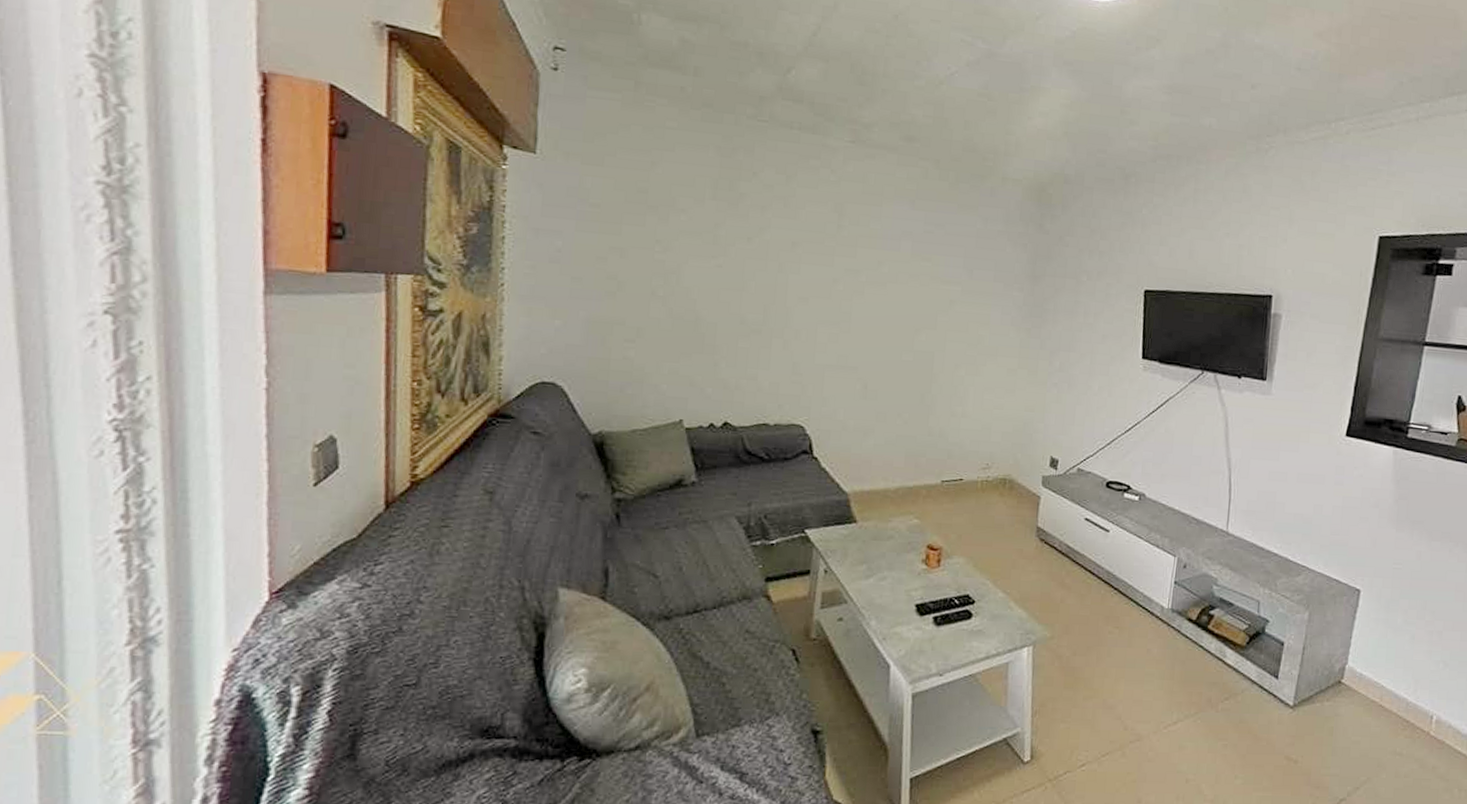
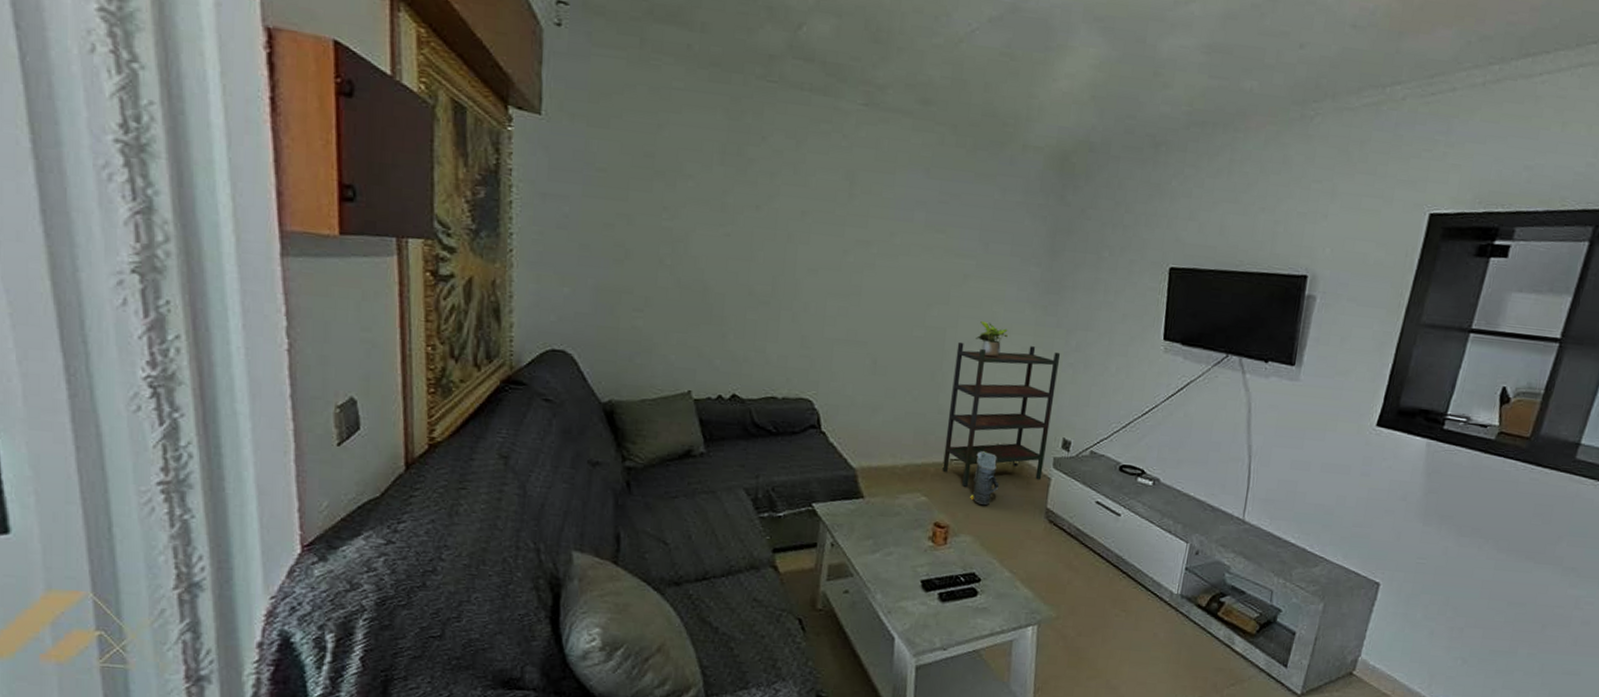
bookshelf: none [934,365,1045,508] -> present [942,341,1061,487]
bag: none [962,471,991,526] -> present [970,451,1000,506]
potted plant: none [963,344,994,379] -> present [976,320,1008,358]

